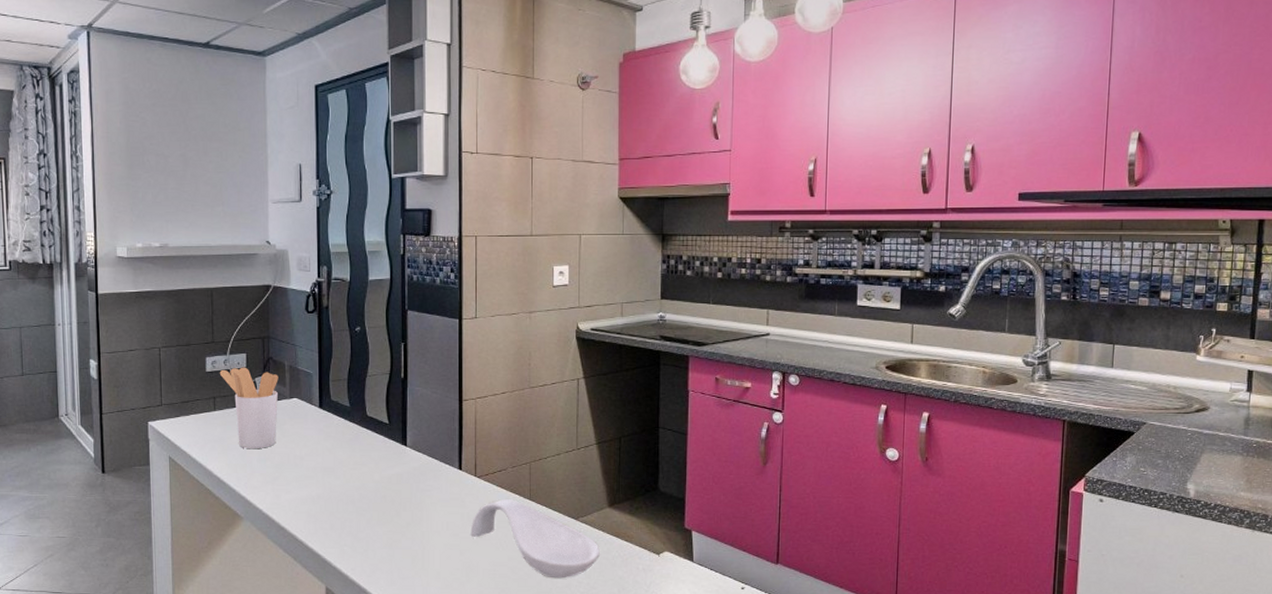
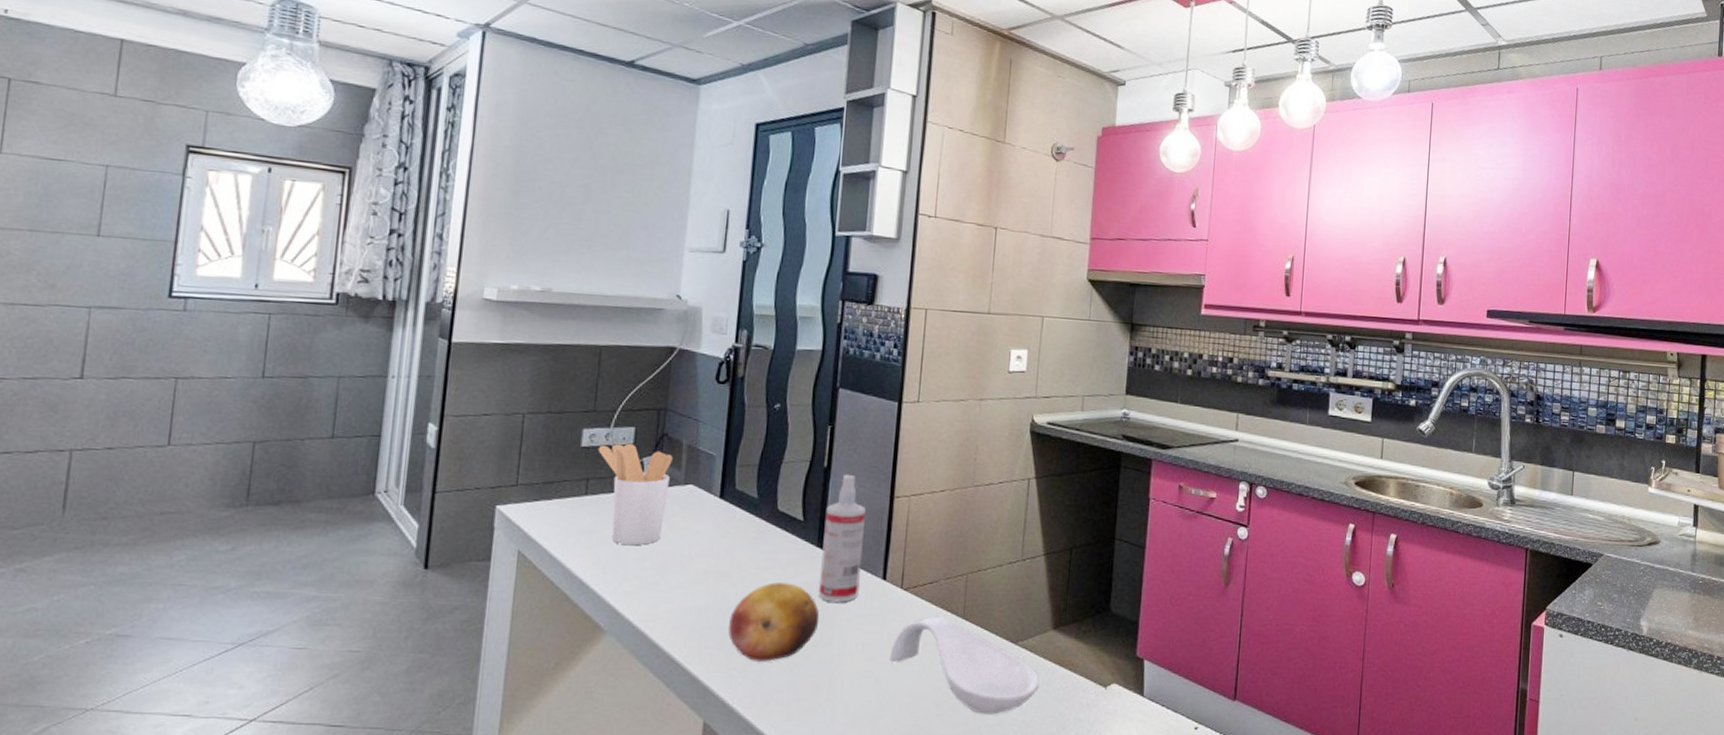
fruit: none [338,475,410,539] -> present [728,582,820,662]
spray bottle: none [406,383,440,489] -> present [819,474,866,602]

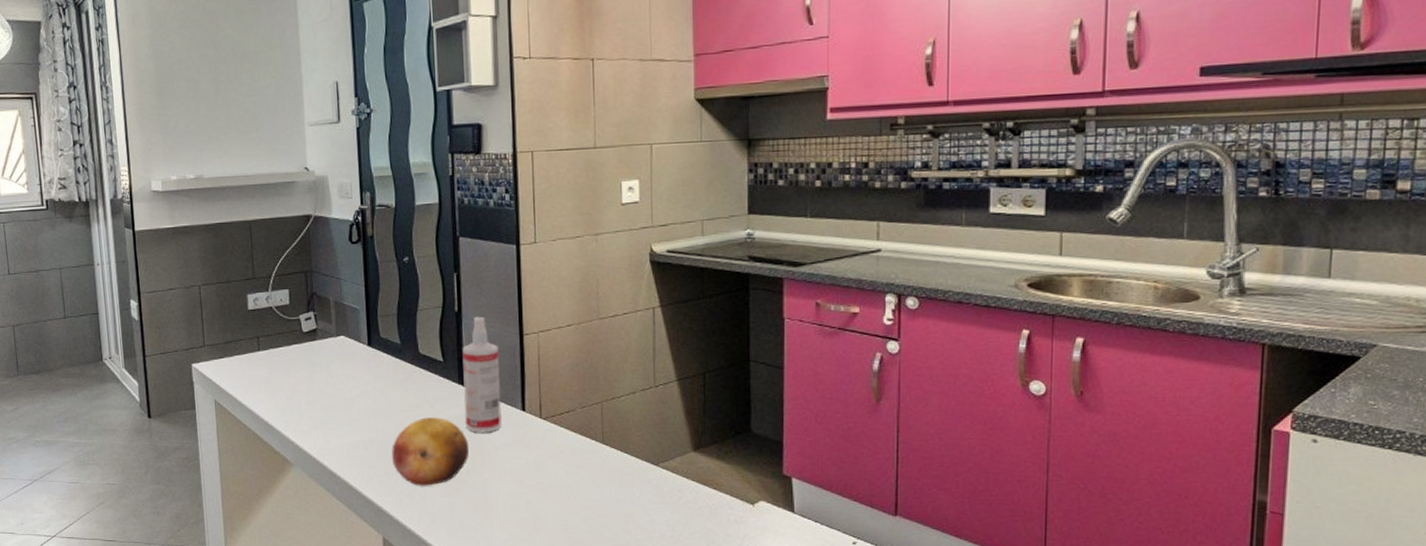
utensil holder: present [597,443,673,545] -> none [262,304,325,390]
spoon rest: present [889,617,1040,714] -> none [537,443,684,530]

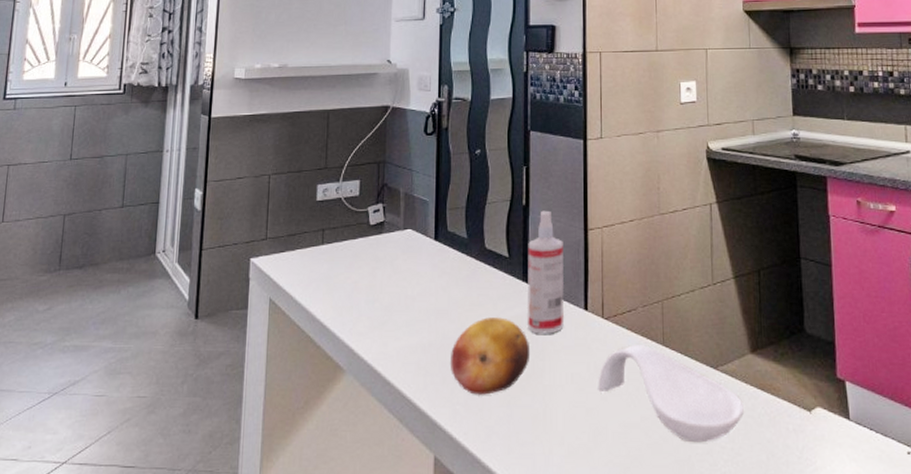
spoon rest: none [537,443,684,530] -> present [598,345,744,443]

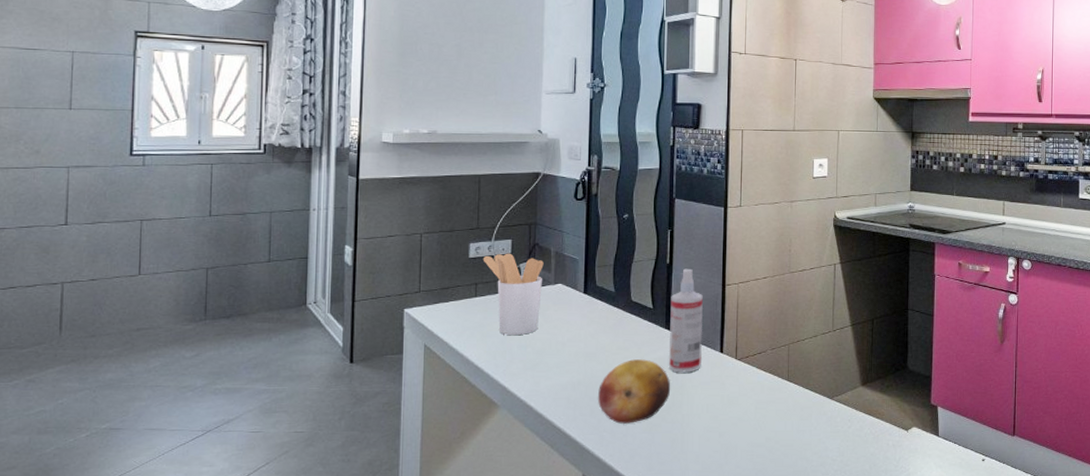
utensil holder: none [330,195,393,288] -> present [483,253,544,335]
spoon rest: present [598,345,744,443] -> none [730,381,853,457]

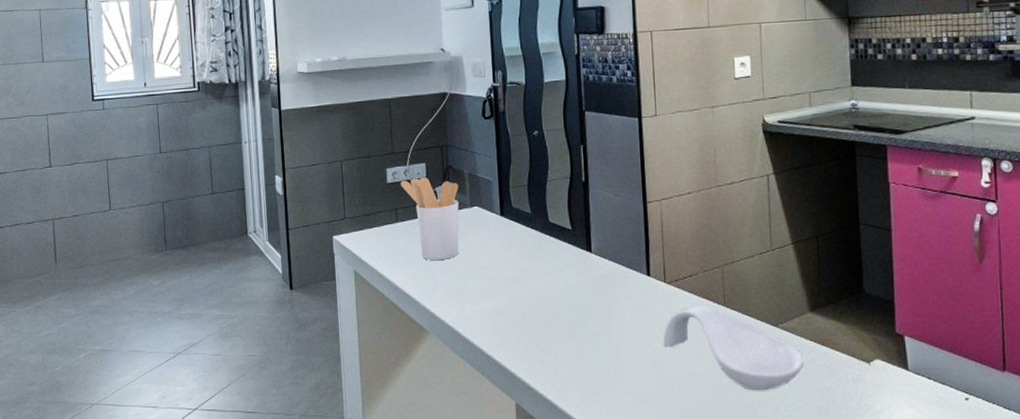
fruit: present [598,359,671,424] -> none [524,284,598,351]
spray bottle: present [669,268,703,373] -> none [589,186,628,298]
spoon rest: none [730,381,853,457] -> present [663,306,804,391]

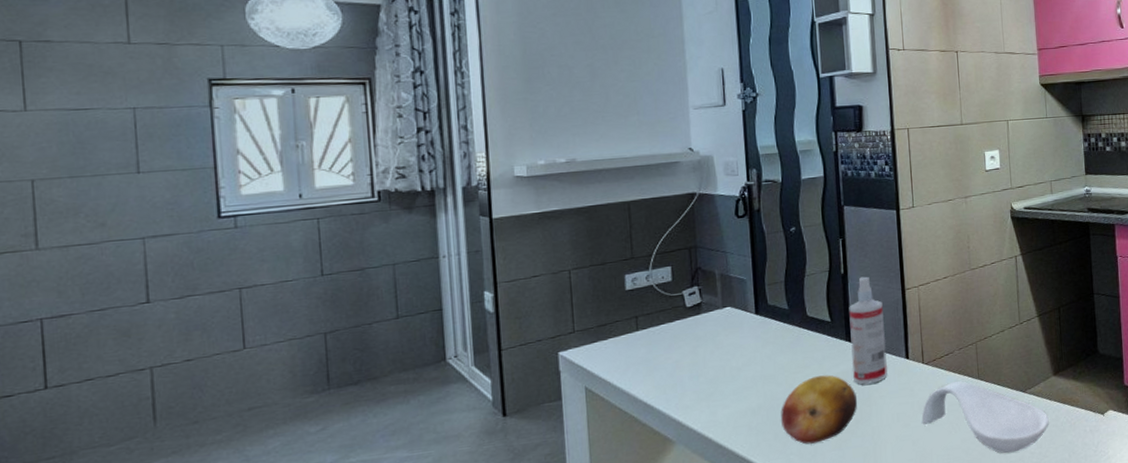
utensil holder: present [400,177,459,260] -> none [641,280,710,367]
fruit: none [524,284,598,351] -> present [781,375,858,445]
spray bottle: none [589,186,628,298] -> present [849,276,887,385]

